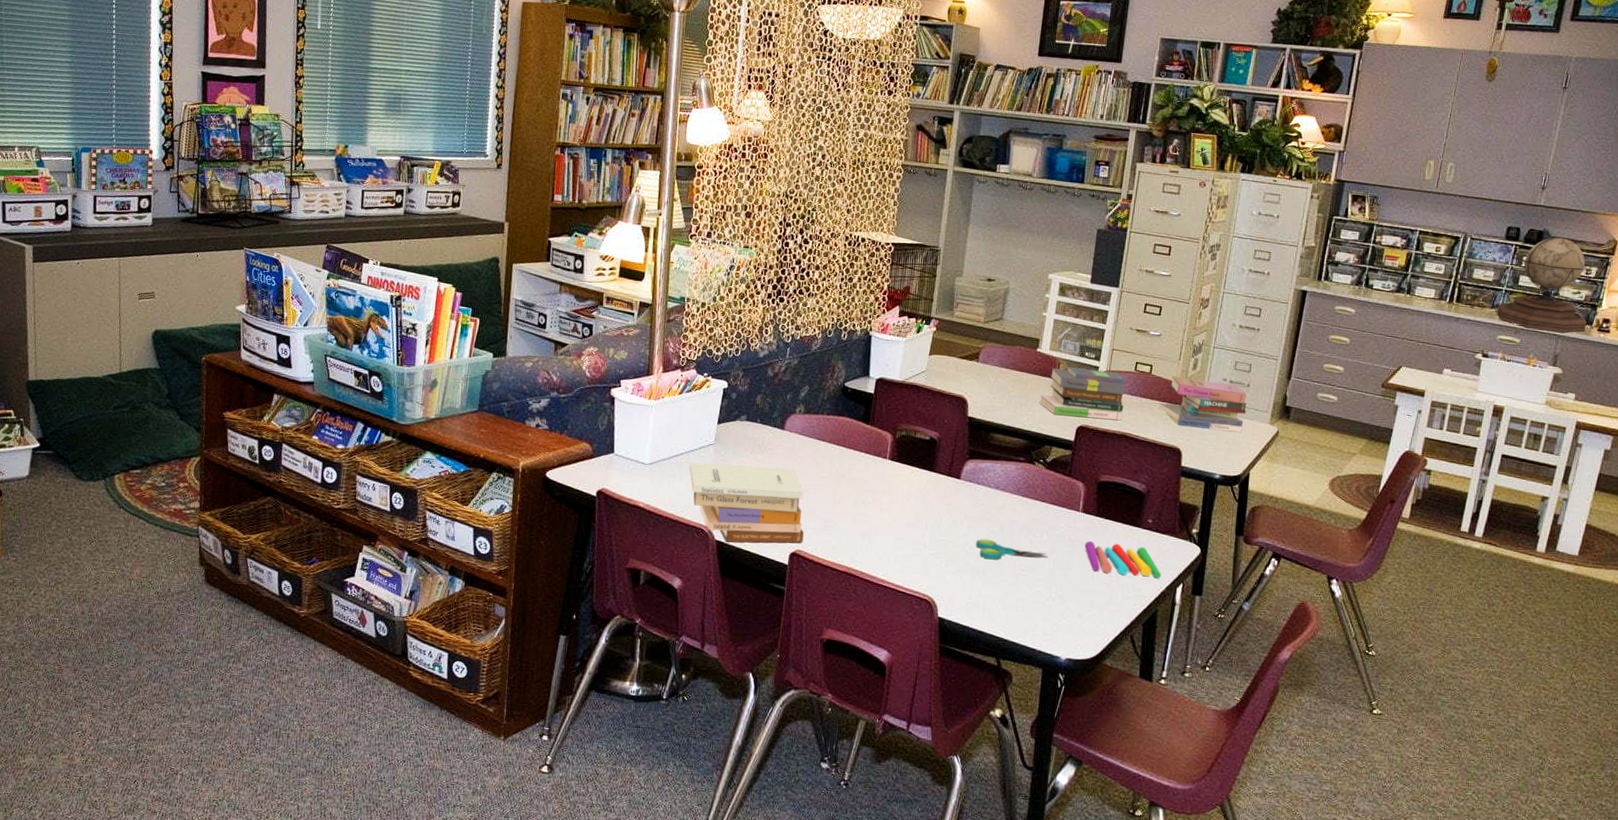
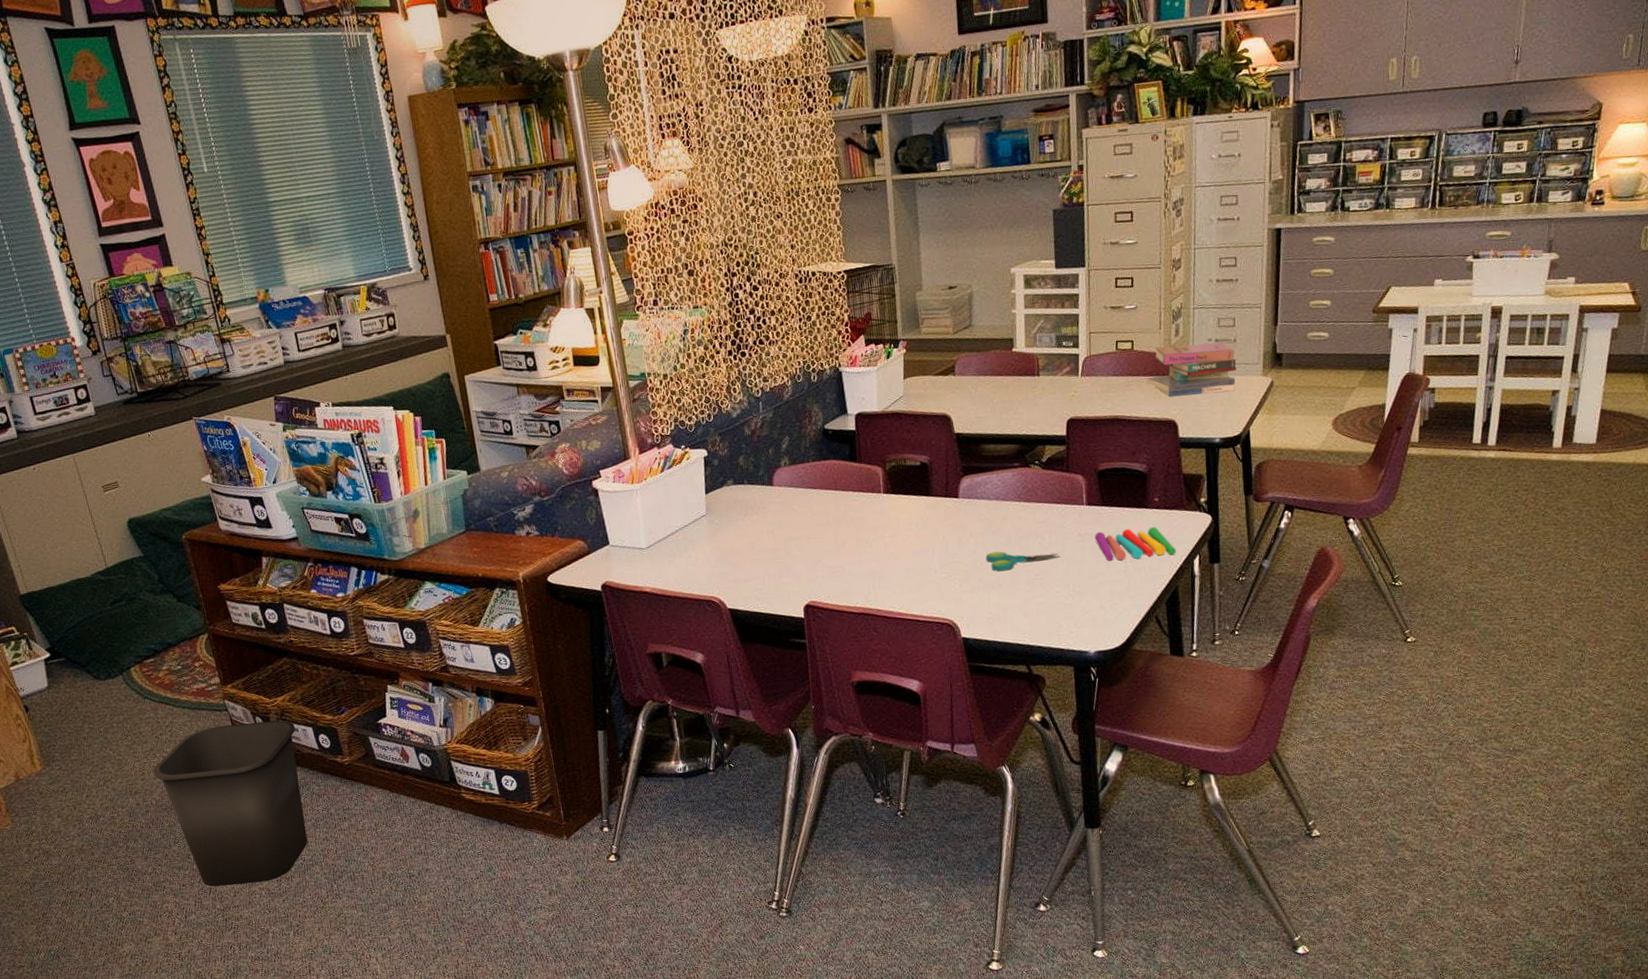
waste bin: none [107,550,261,720] -> present [153,720,308,887]
books: present [689,462,804,543] -> none [686,523,815,608]
books: present [1039,366,1126,421] -> none [1024,355,1111,413]
globe: present [1497,236,1592,333] -> none [1483,111,1579,218]

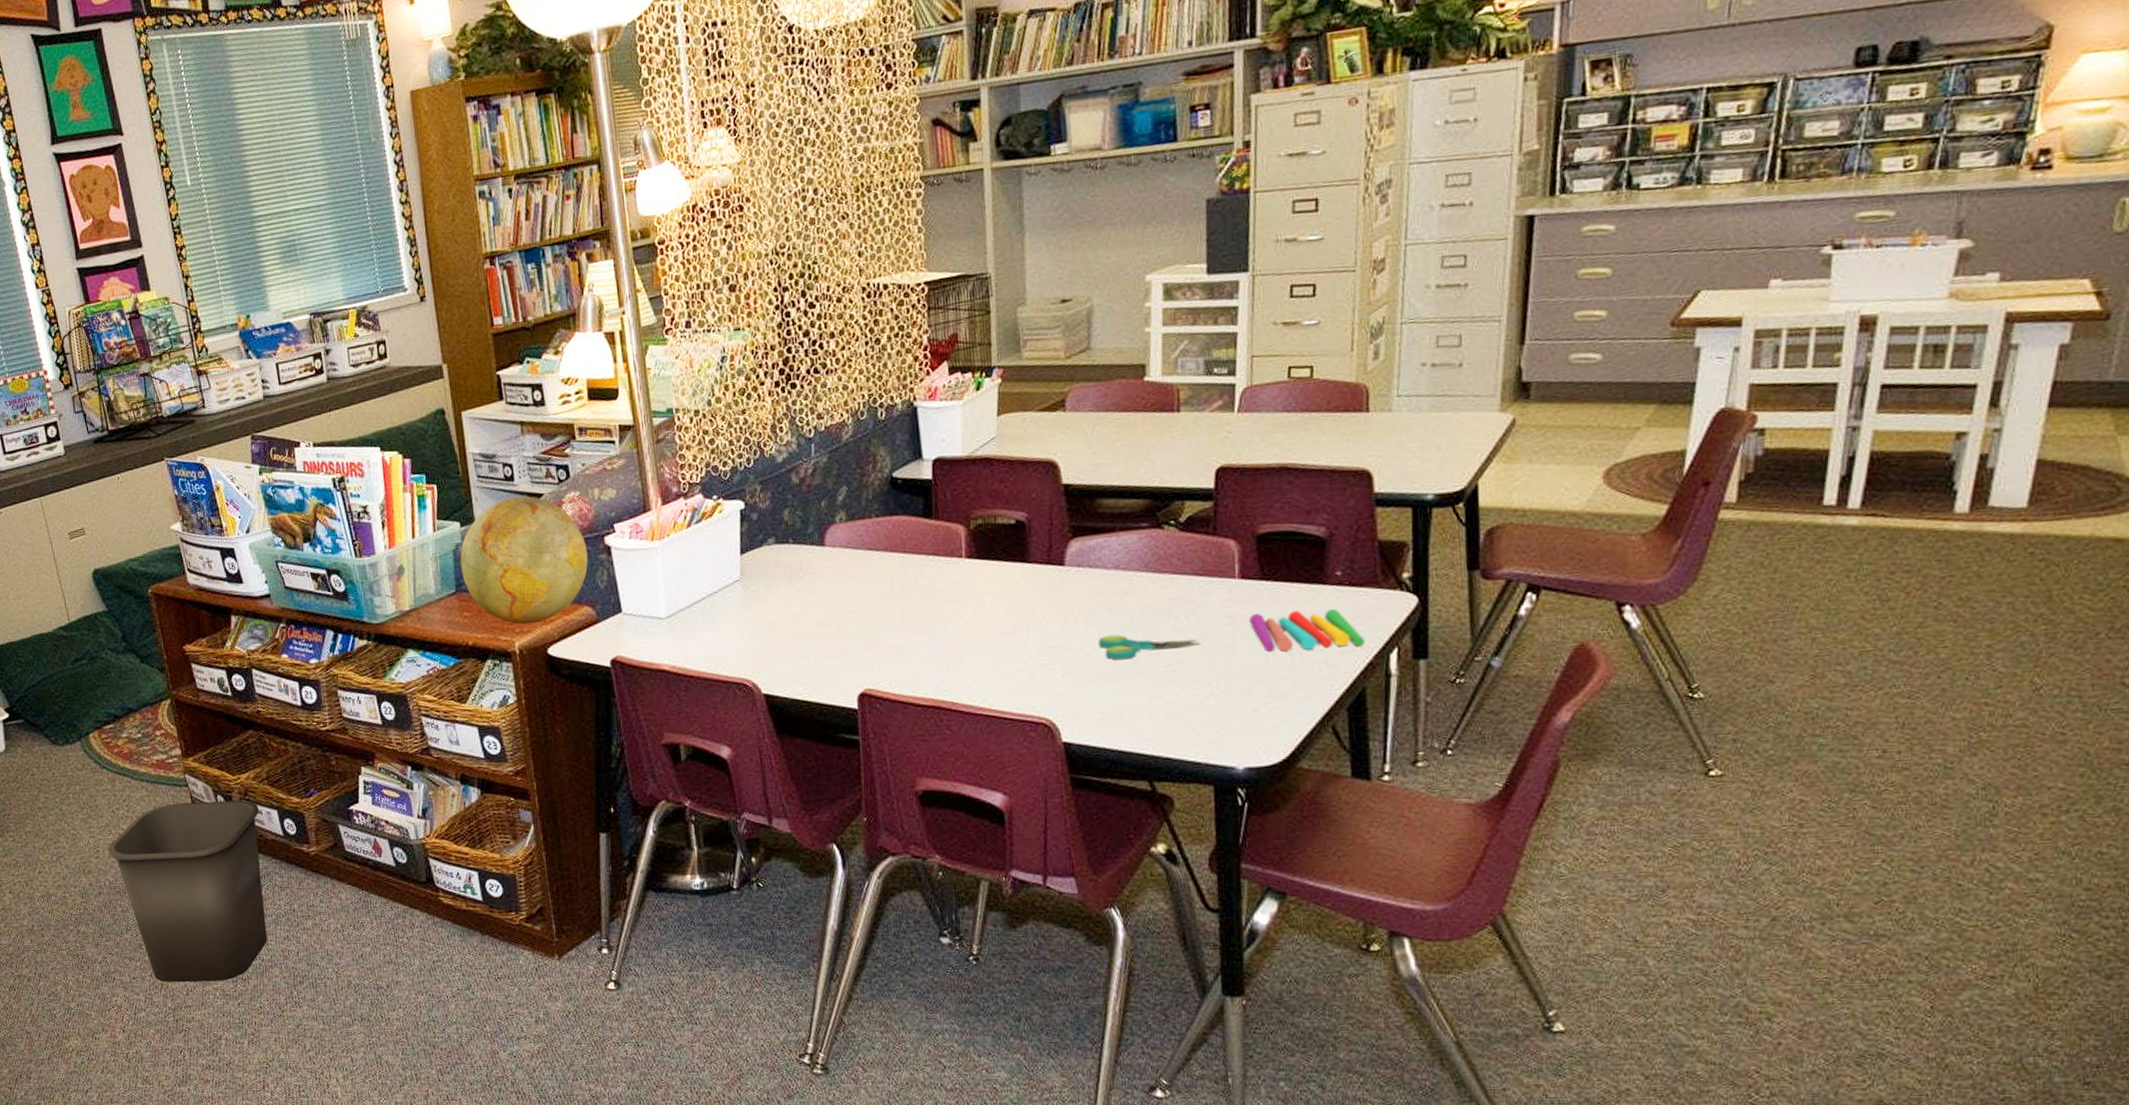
globe: none [468,447,579,557] -> present [460,496,588,625]
books: present [1146,342,1237,397] -> none [1330,367,1462,439]

